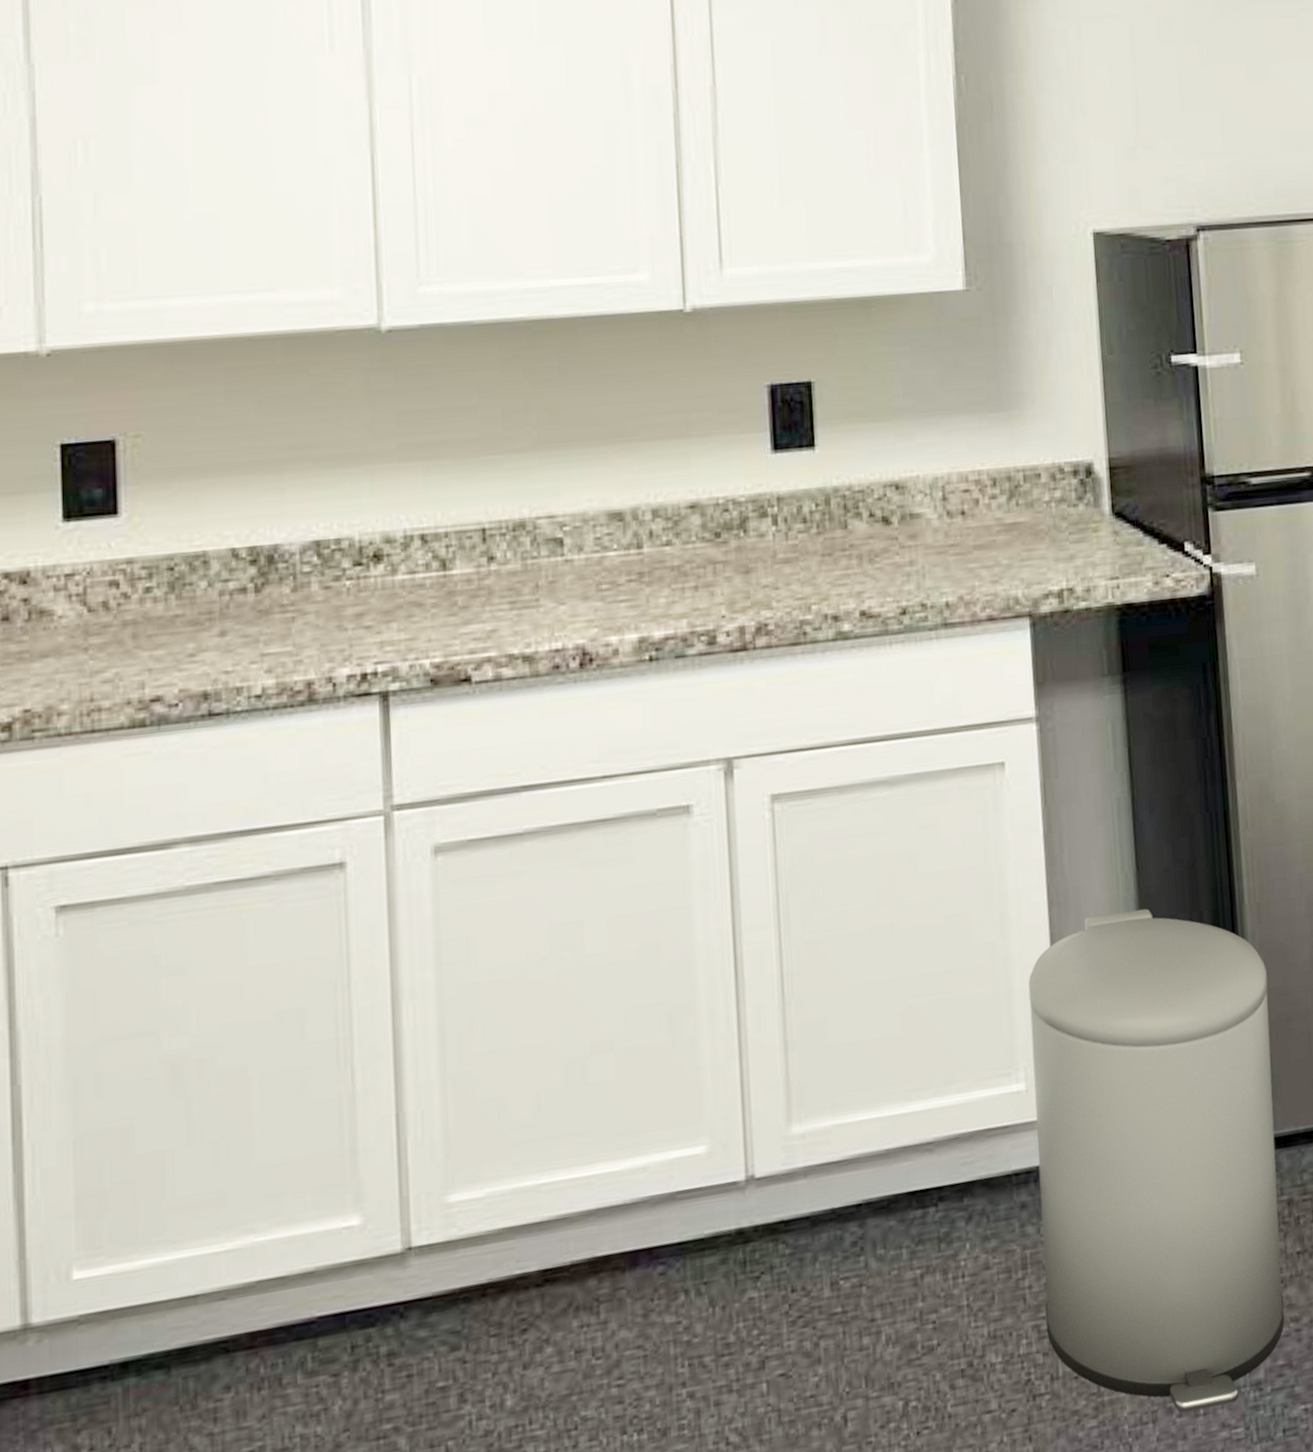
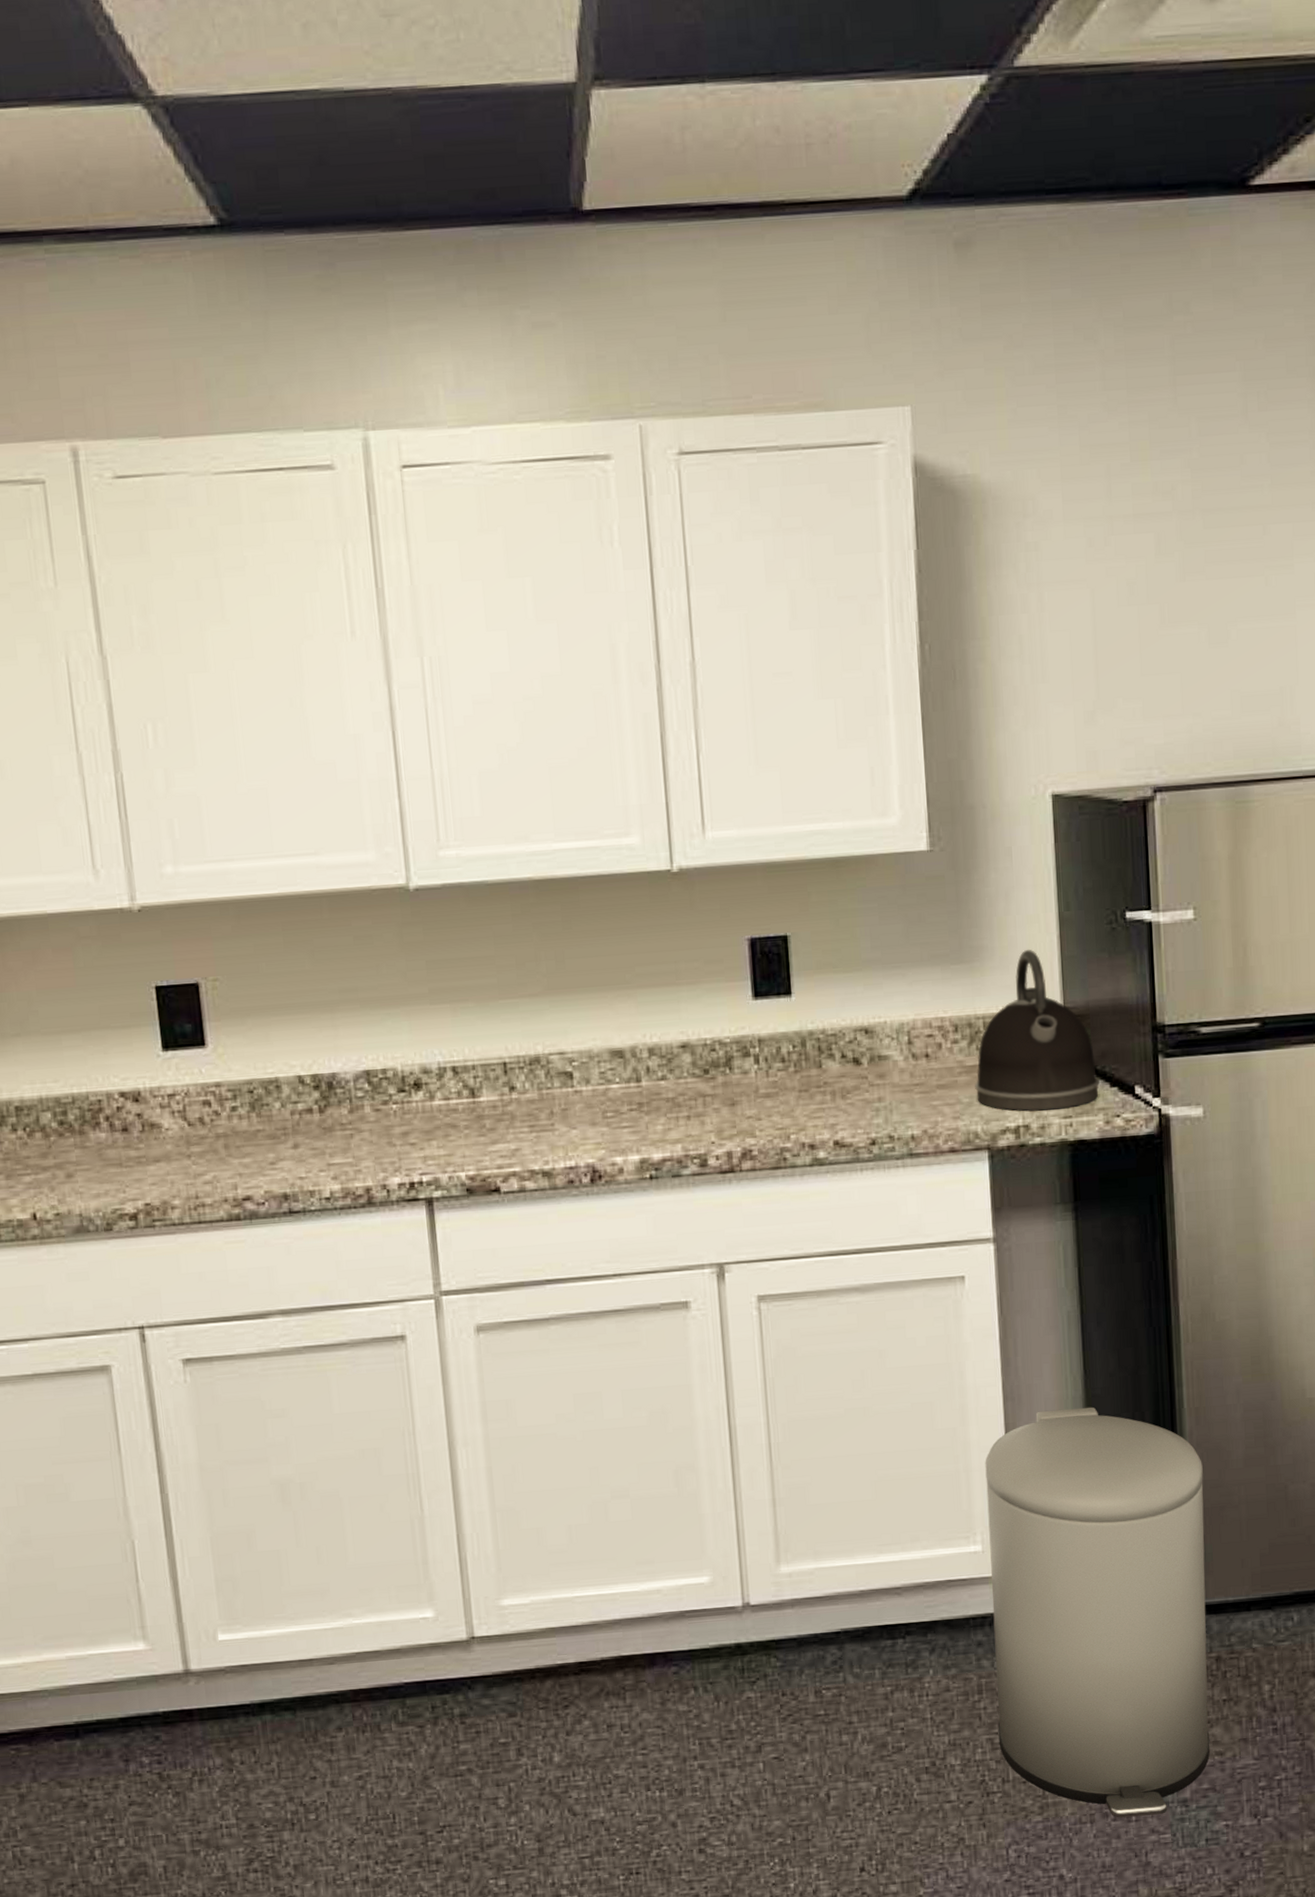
kettle: none [1015,395,1147,572] -> present [975,949,1100,1111]

